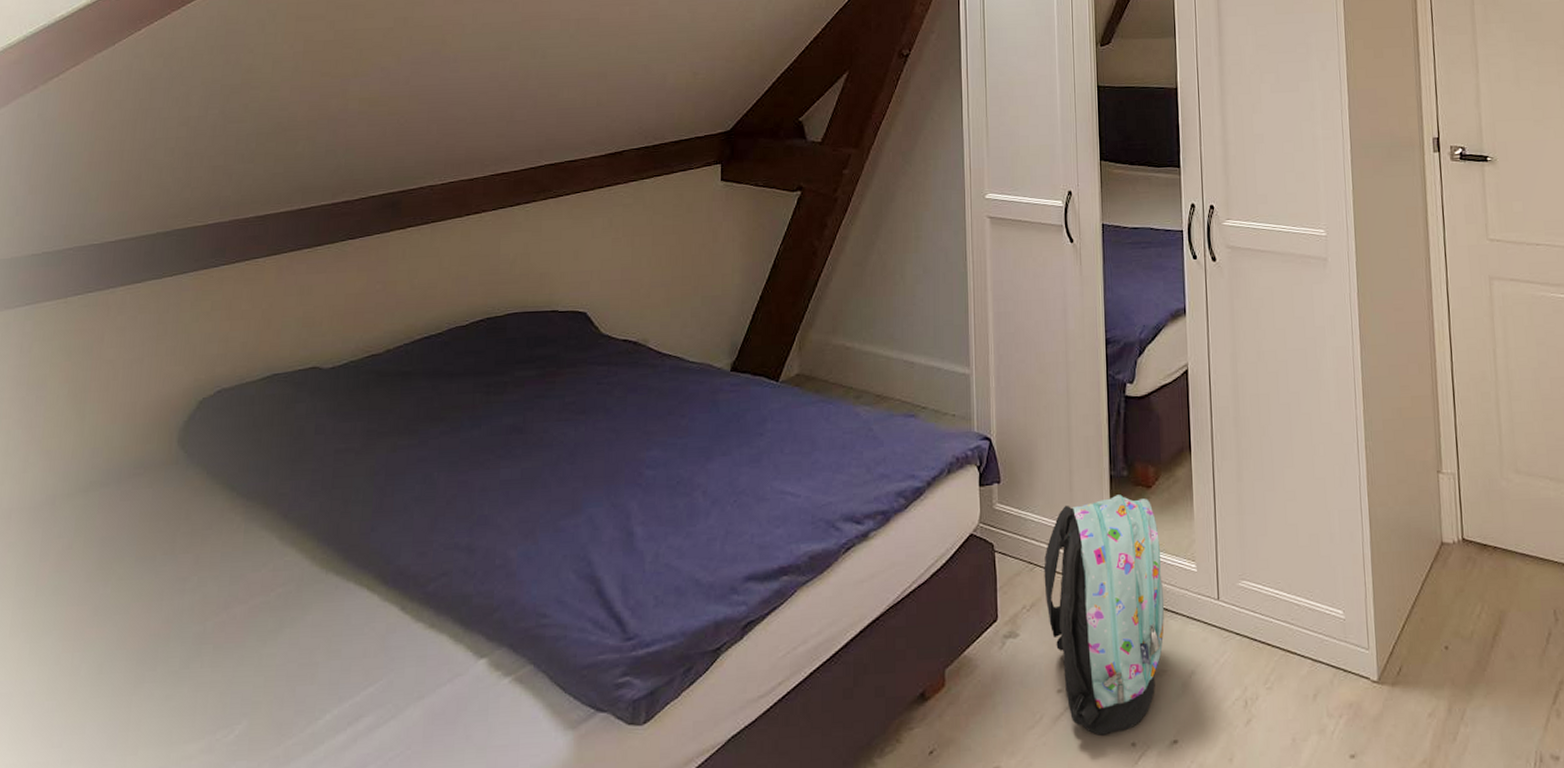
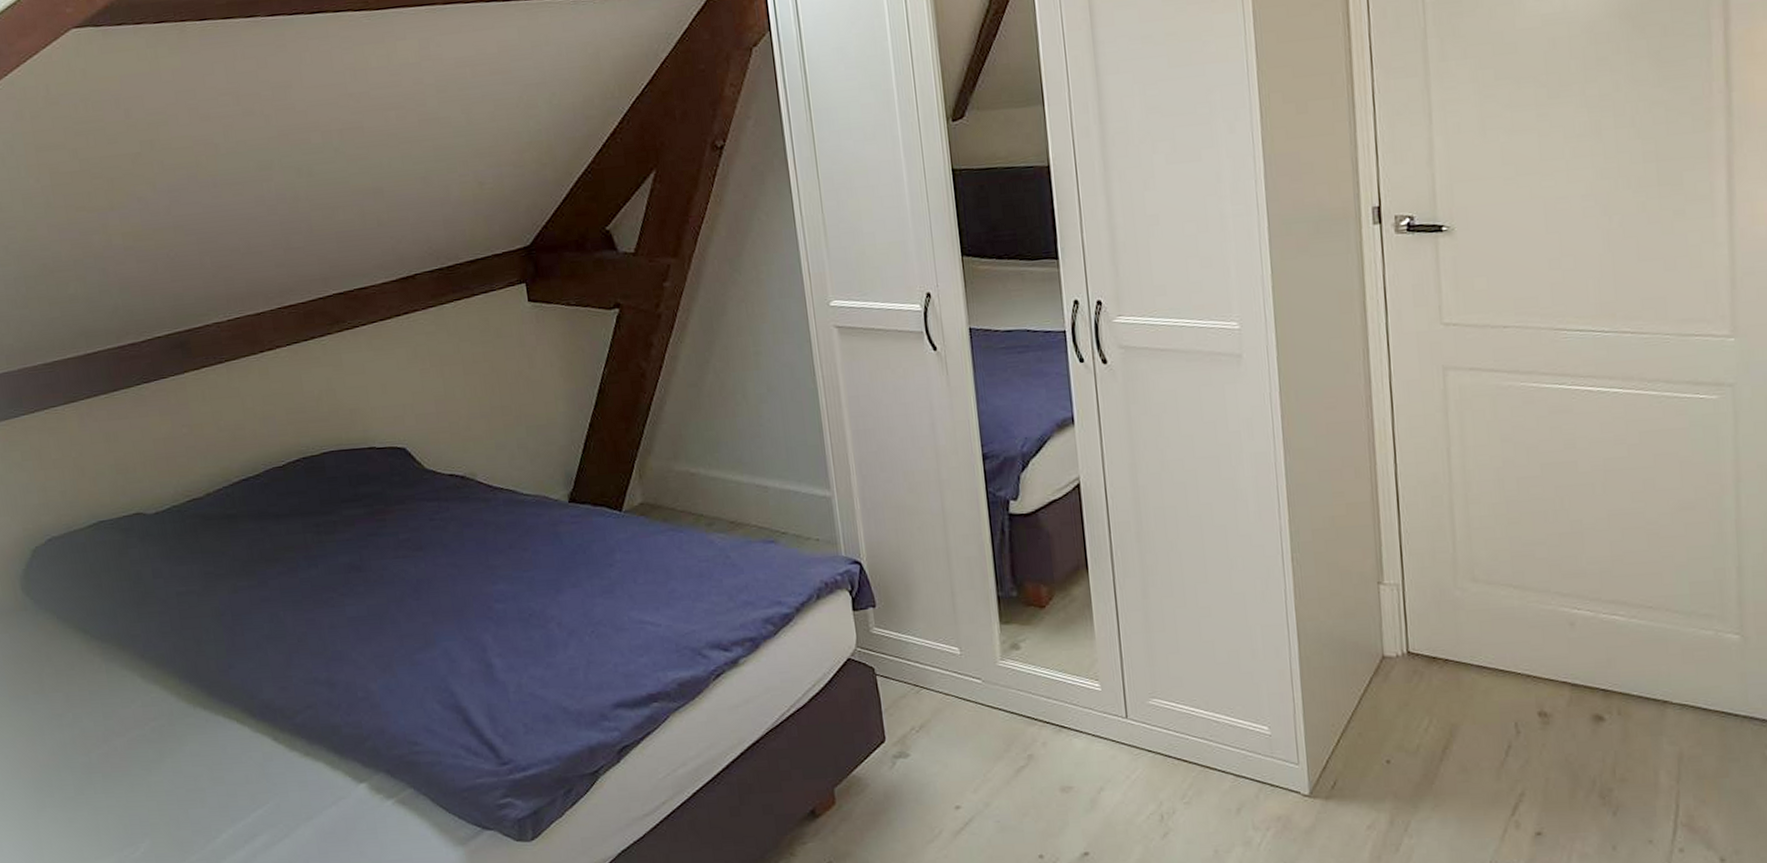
backpack: present [1043,494,1165,736] -> none [930,615,1068,848]

